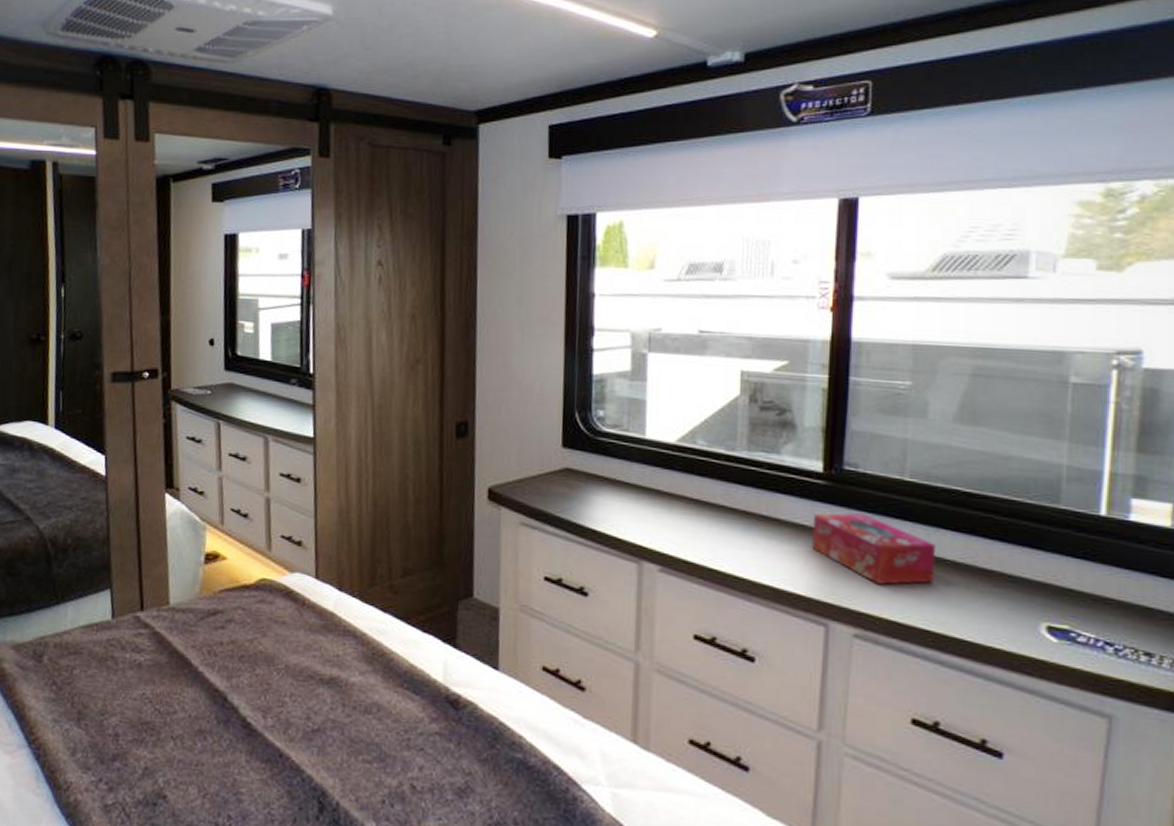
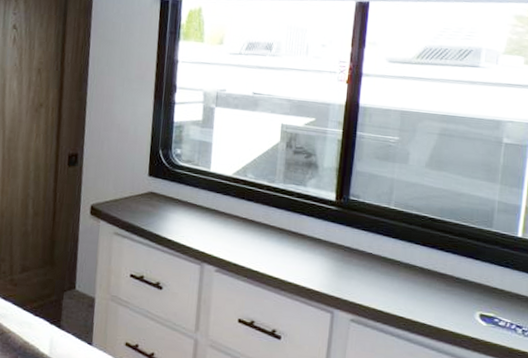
tissue box: present [812,513,936,585] -> none [325,231,410,284]

